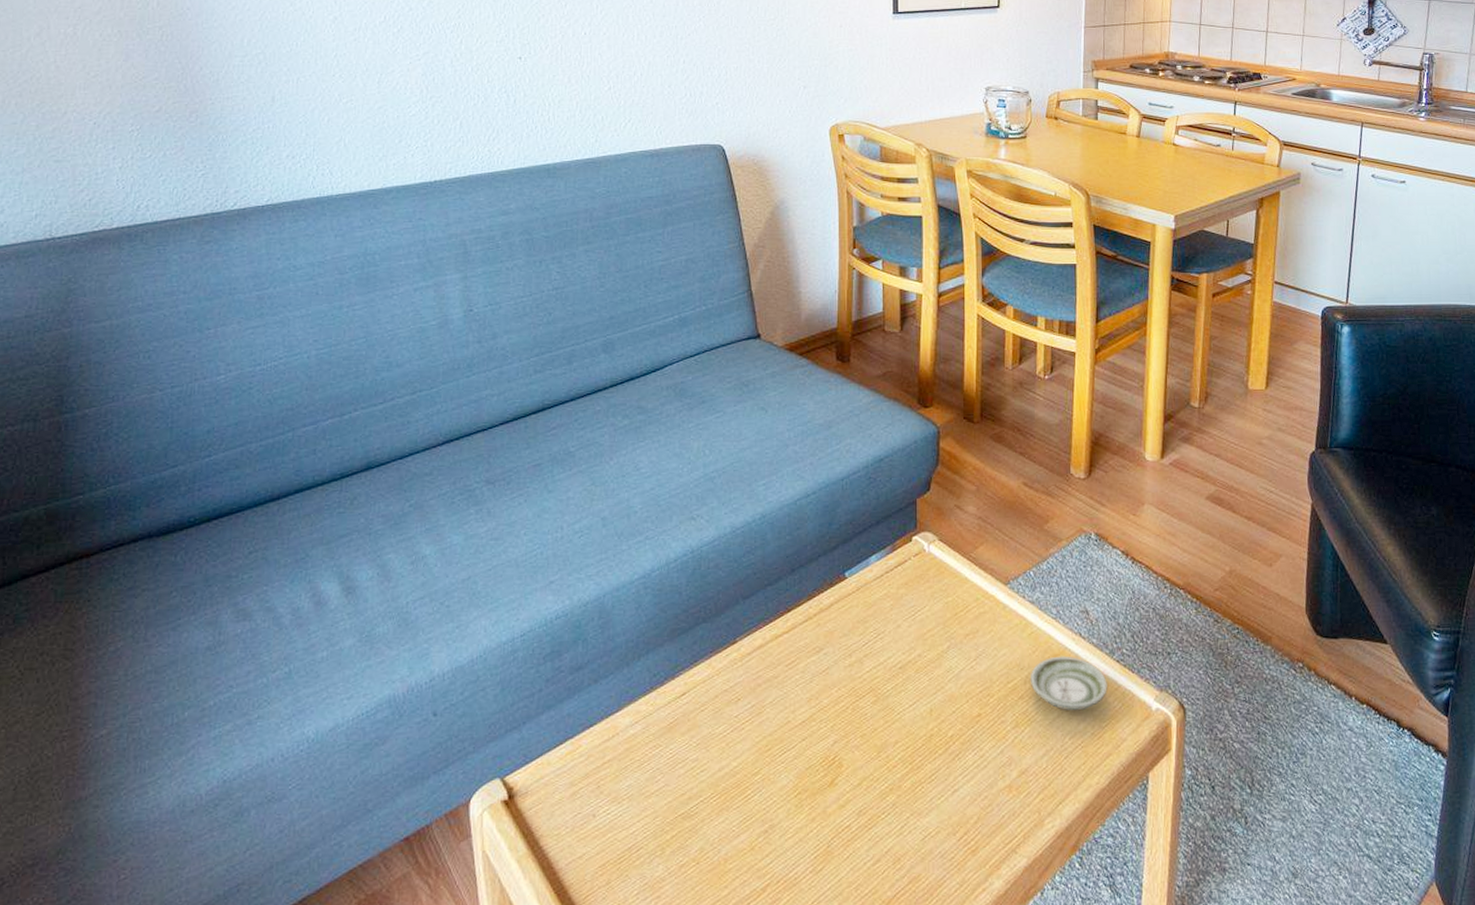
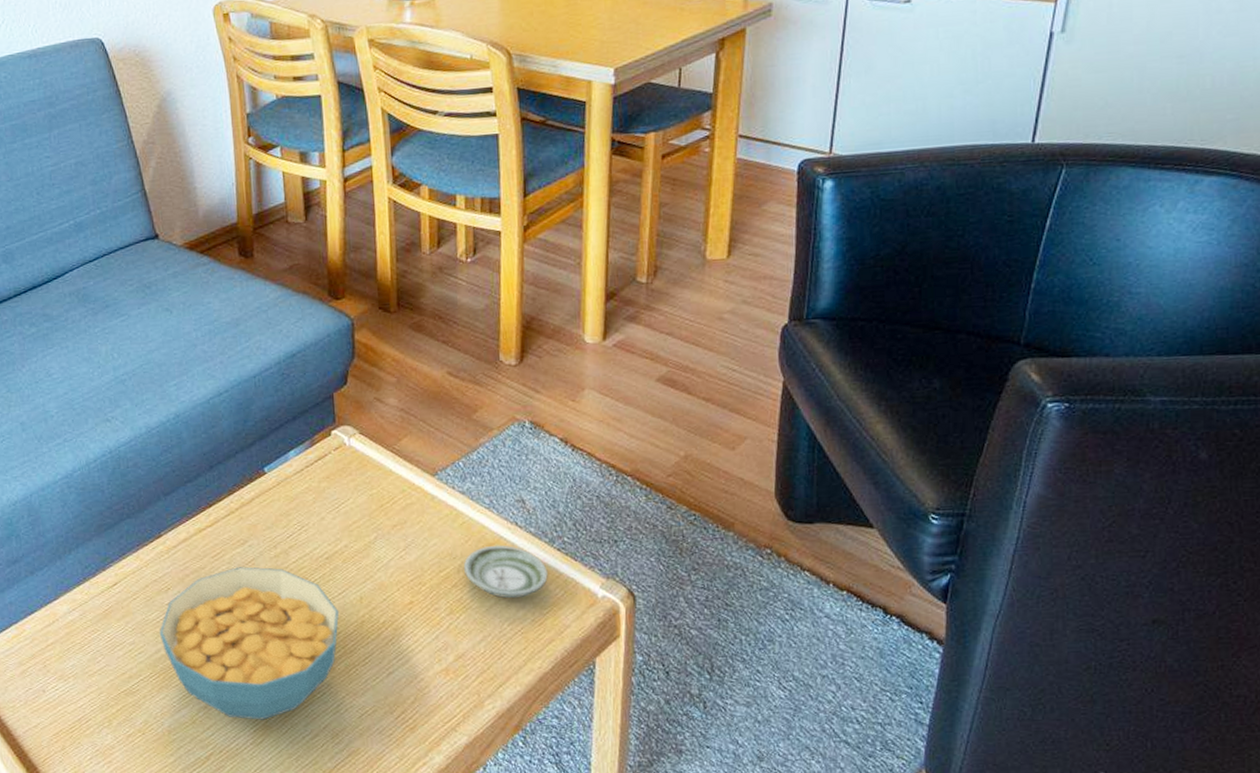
cereal bowl: none [724,676,909,845] -> present [159,567,340,720]

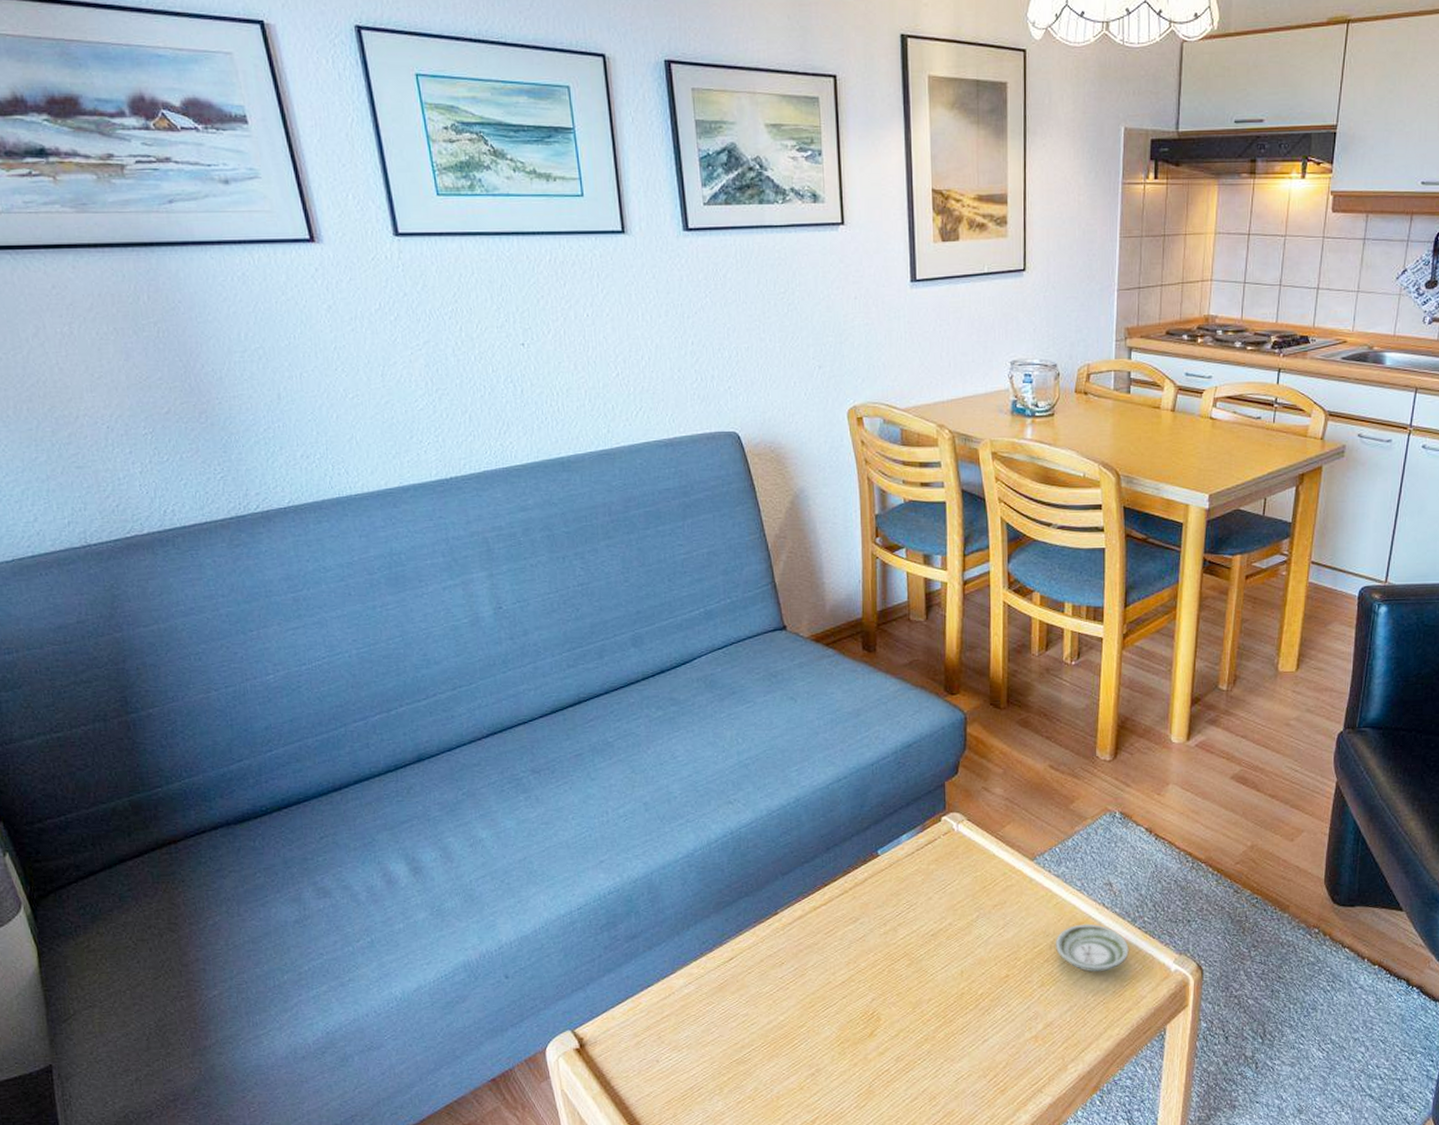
cereal bowl: present [159,567,340,720] -> none [771,943,942,1085]

